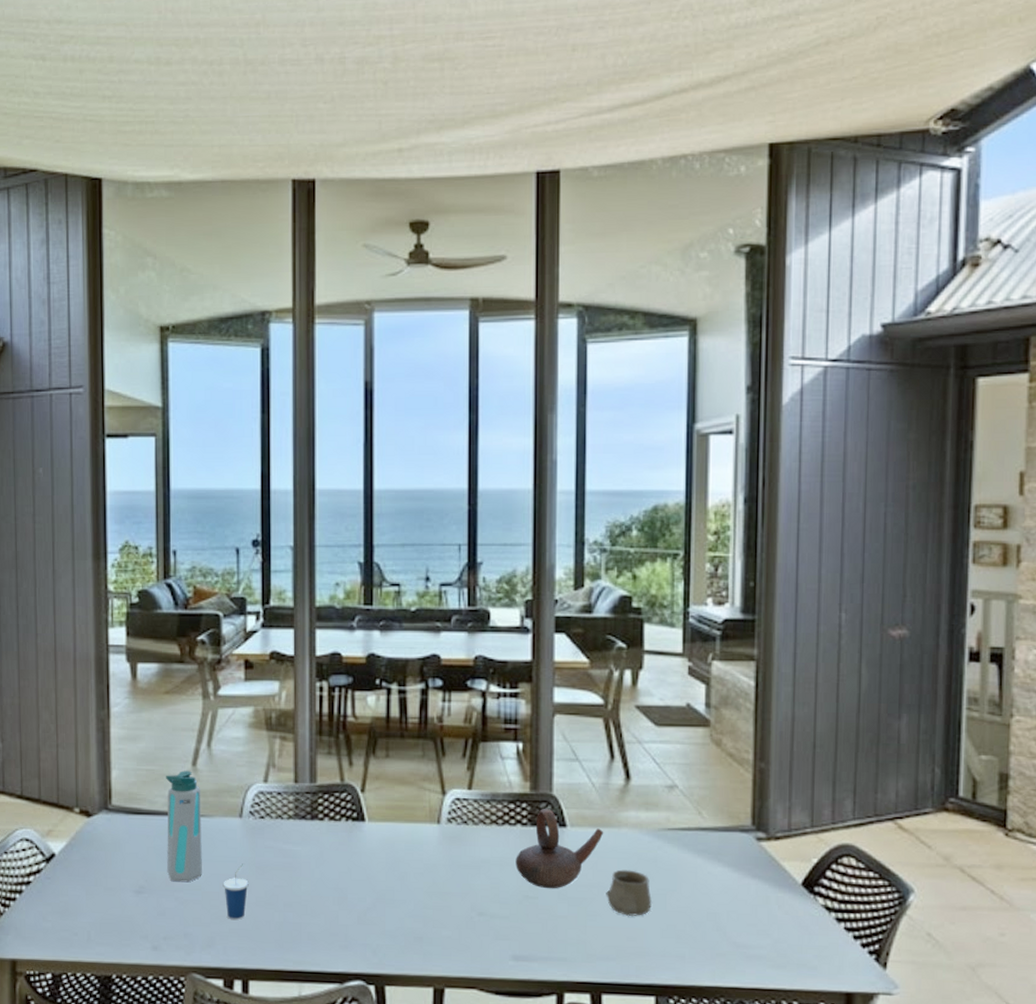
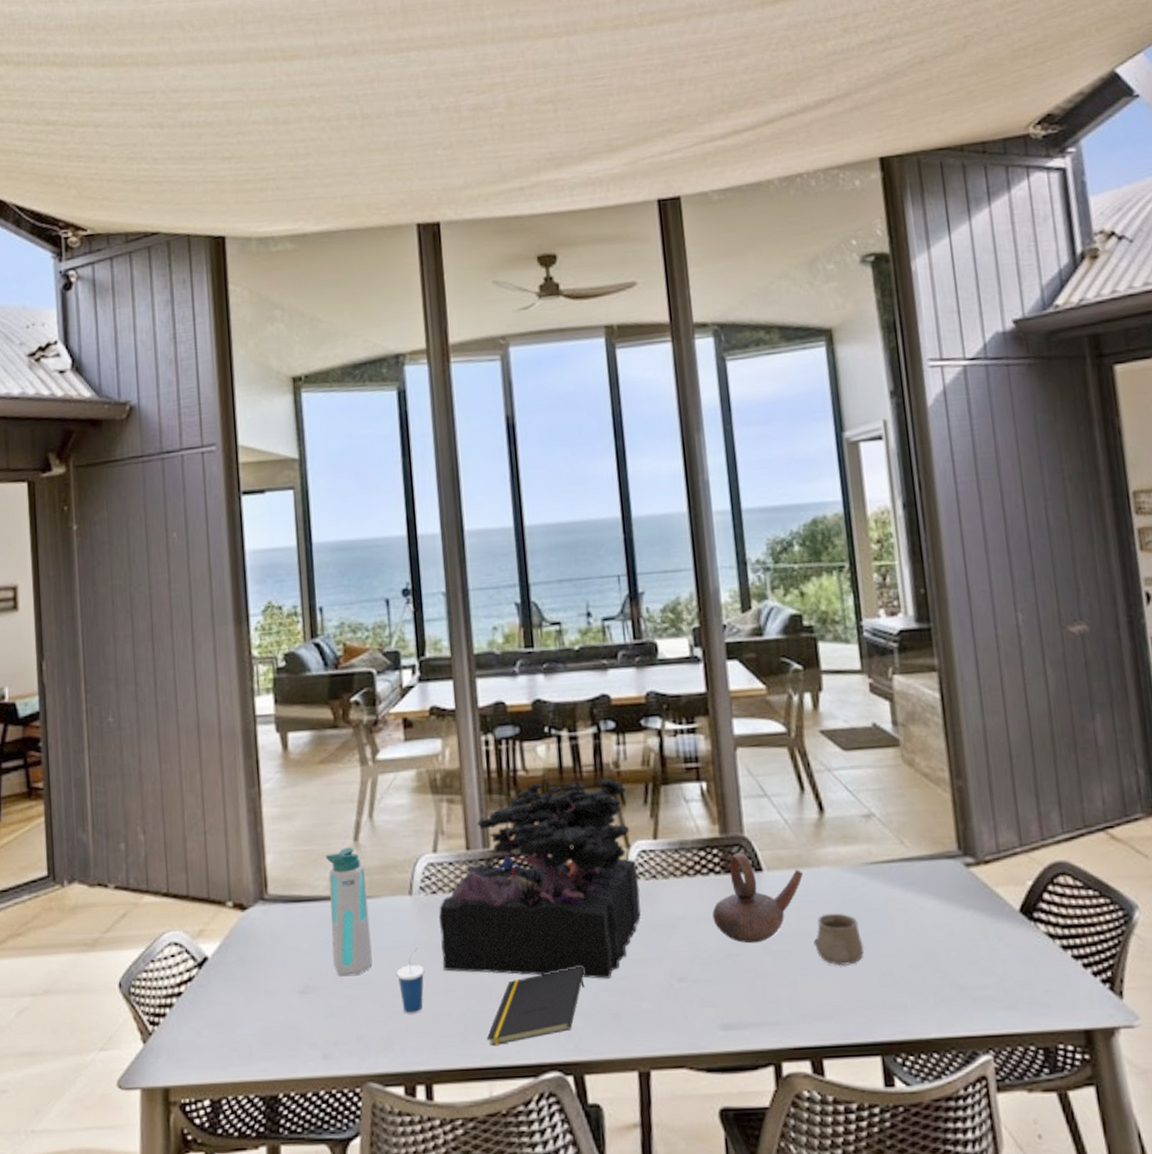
plant: none [264,729,451,907] -> present [438,779,642,979]
notepad: none [301,893,392,953] -> present [487,965,585,1045]

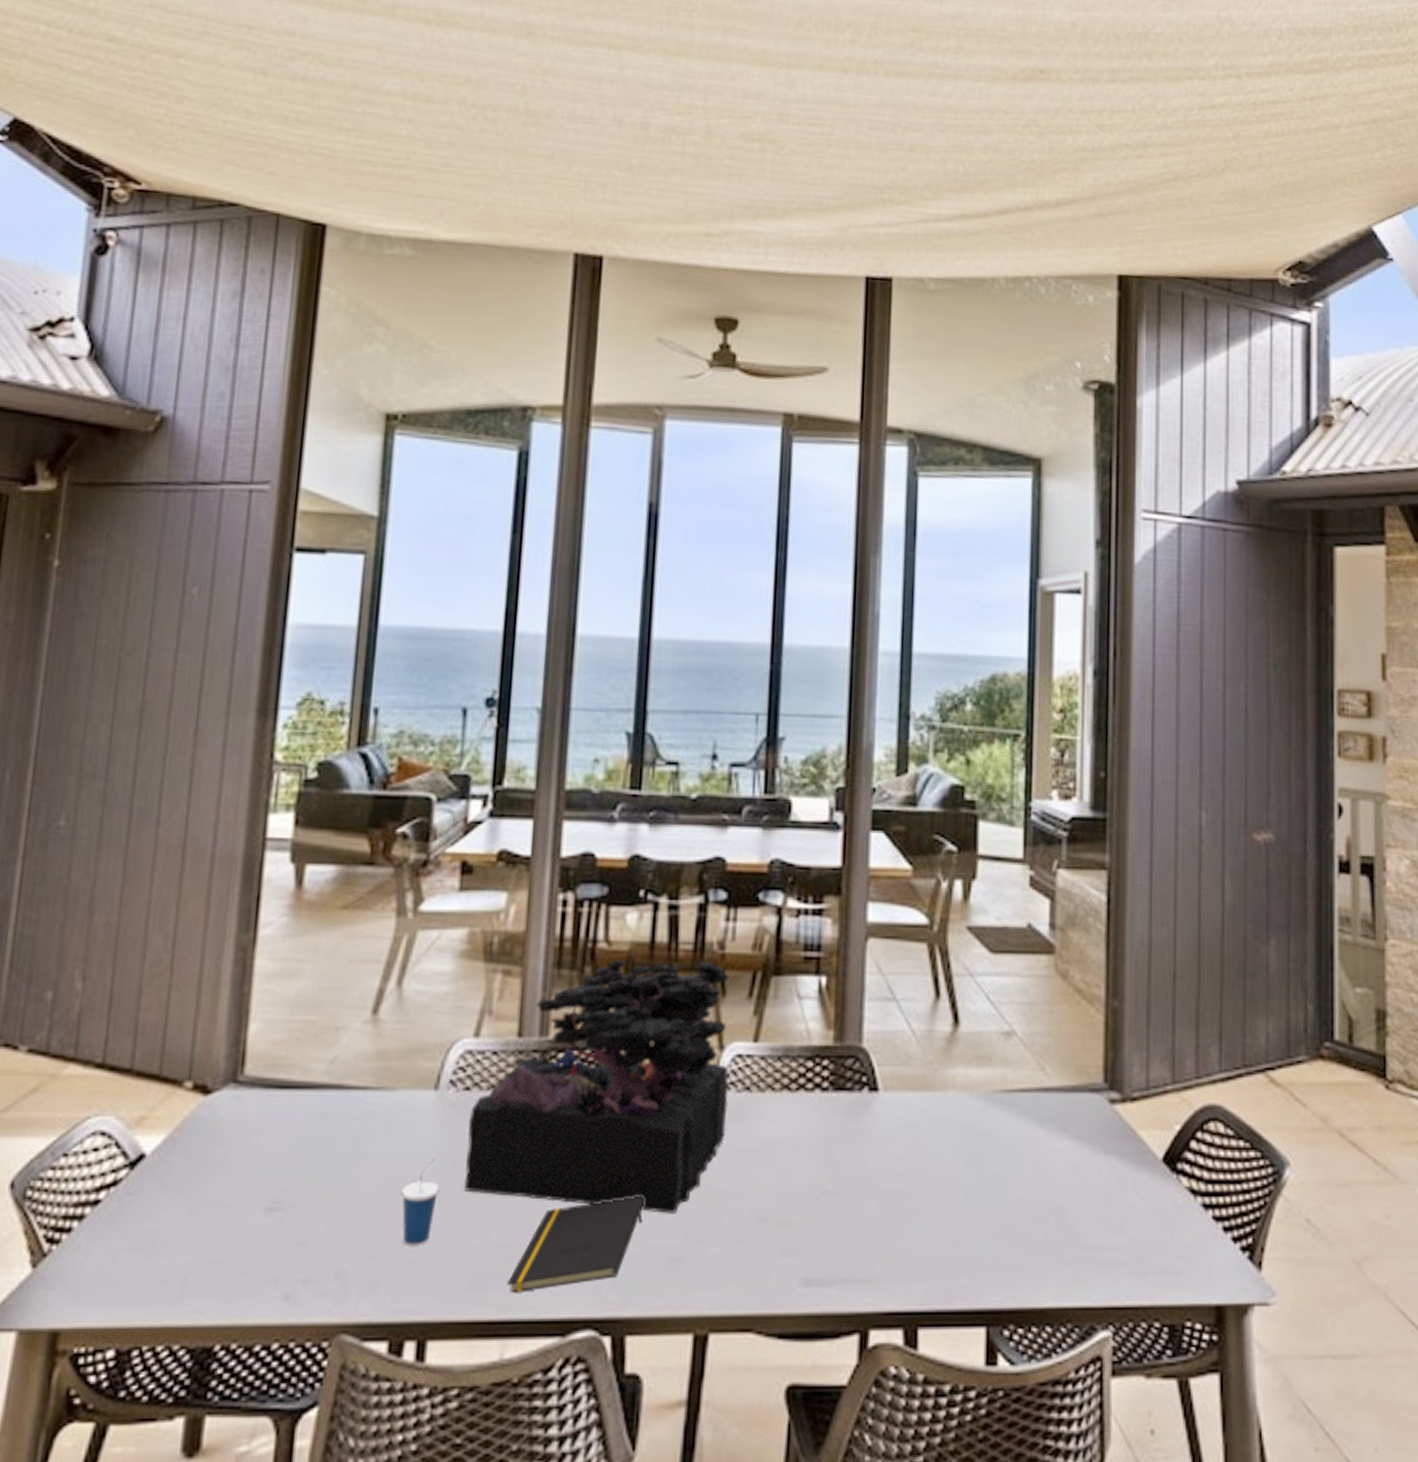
water bottle: present [325,847,373,977] -> none [318,1021,382,1191]
teapot: present [712,853,804,944] -> none [811,1067,926,1180]
cup: present [813,913,864,967] -> none [926,1148,983,1215]

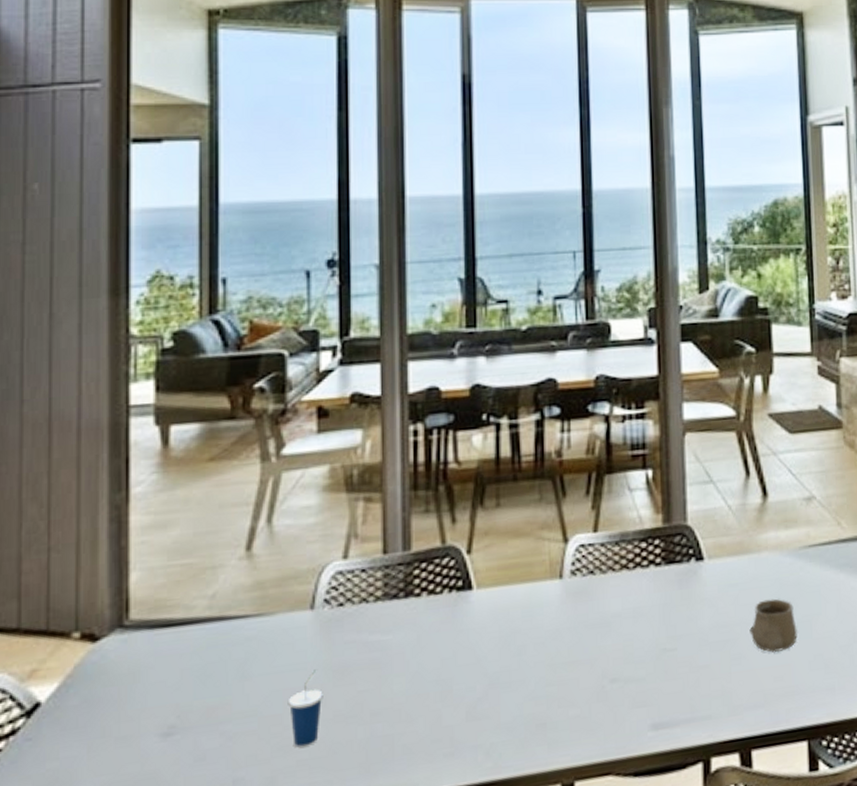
plant: present [463,959,730,1214] -> none [344,469,576,694]
notepad: present [508,1195,644,1292] -> none [393,674,509,774]
cup: none [926,1148,983,1215] -> present [749,598,798,653]

